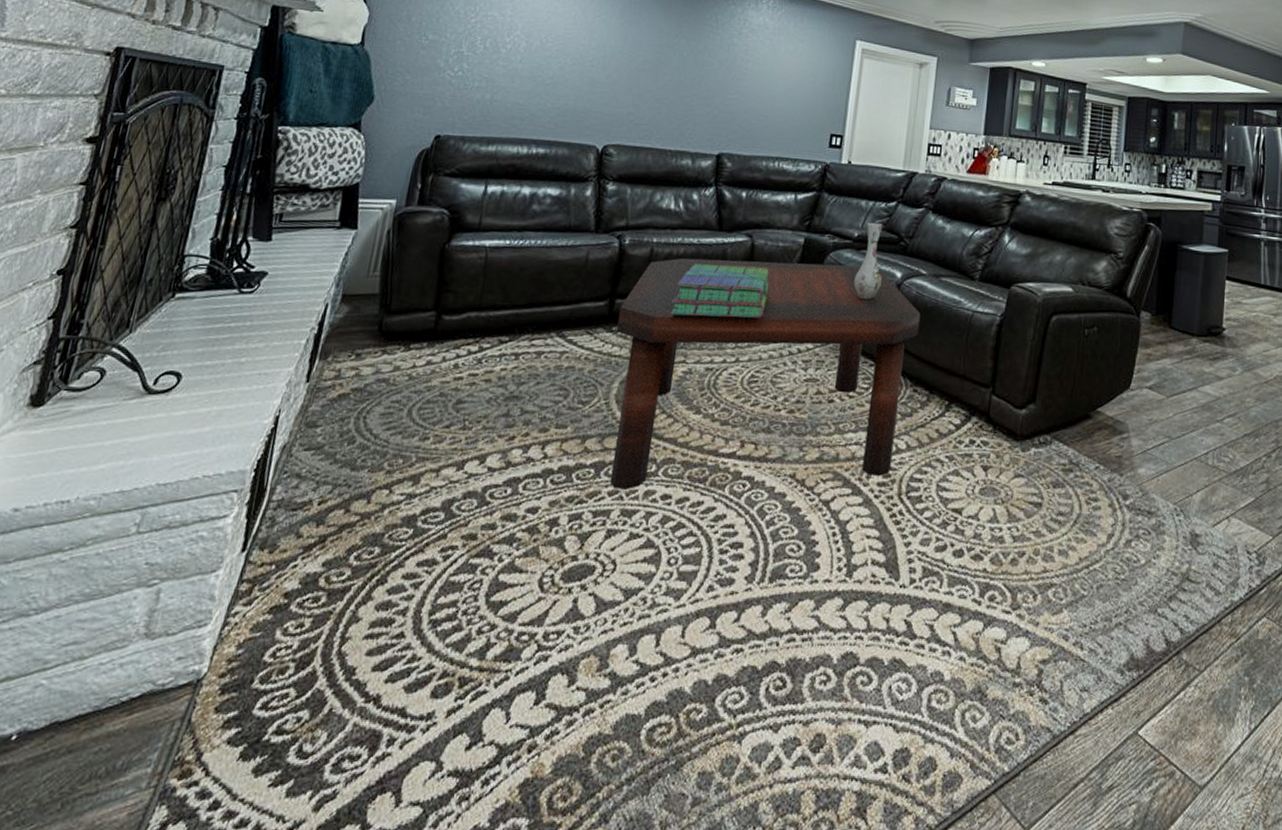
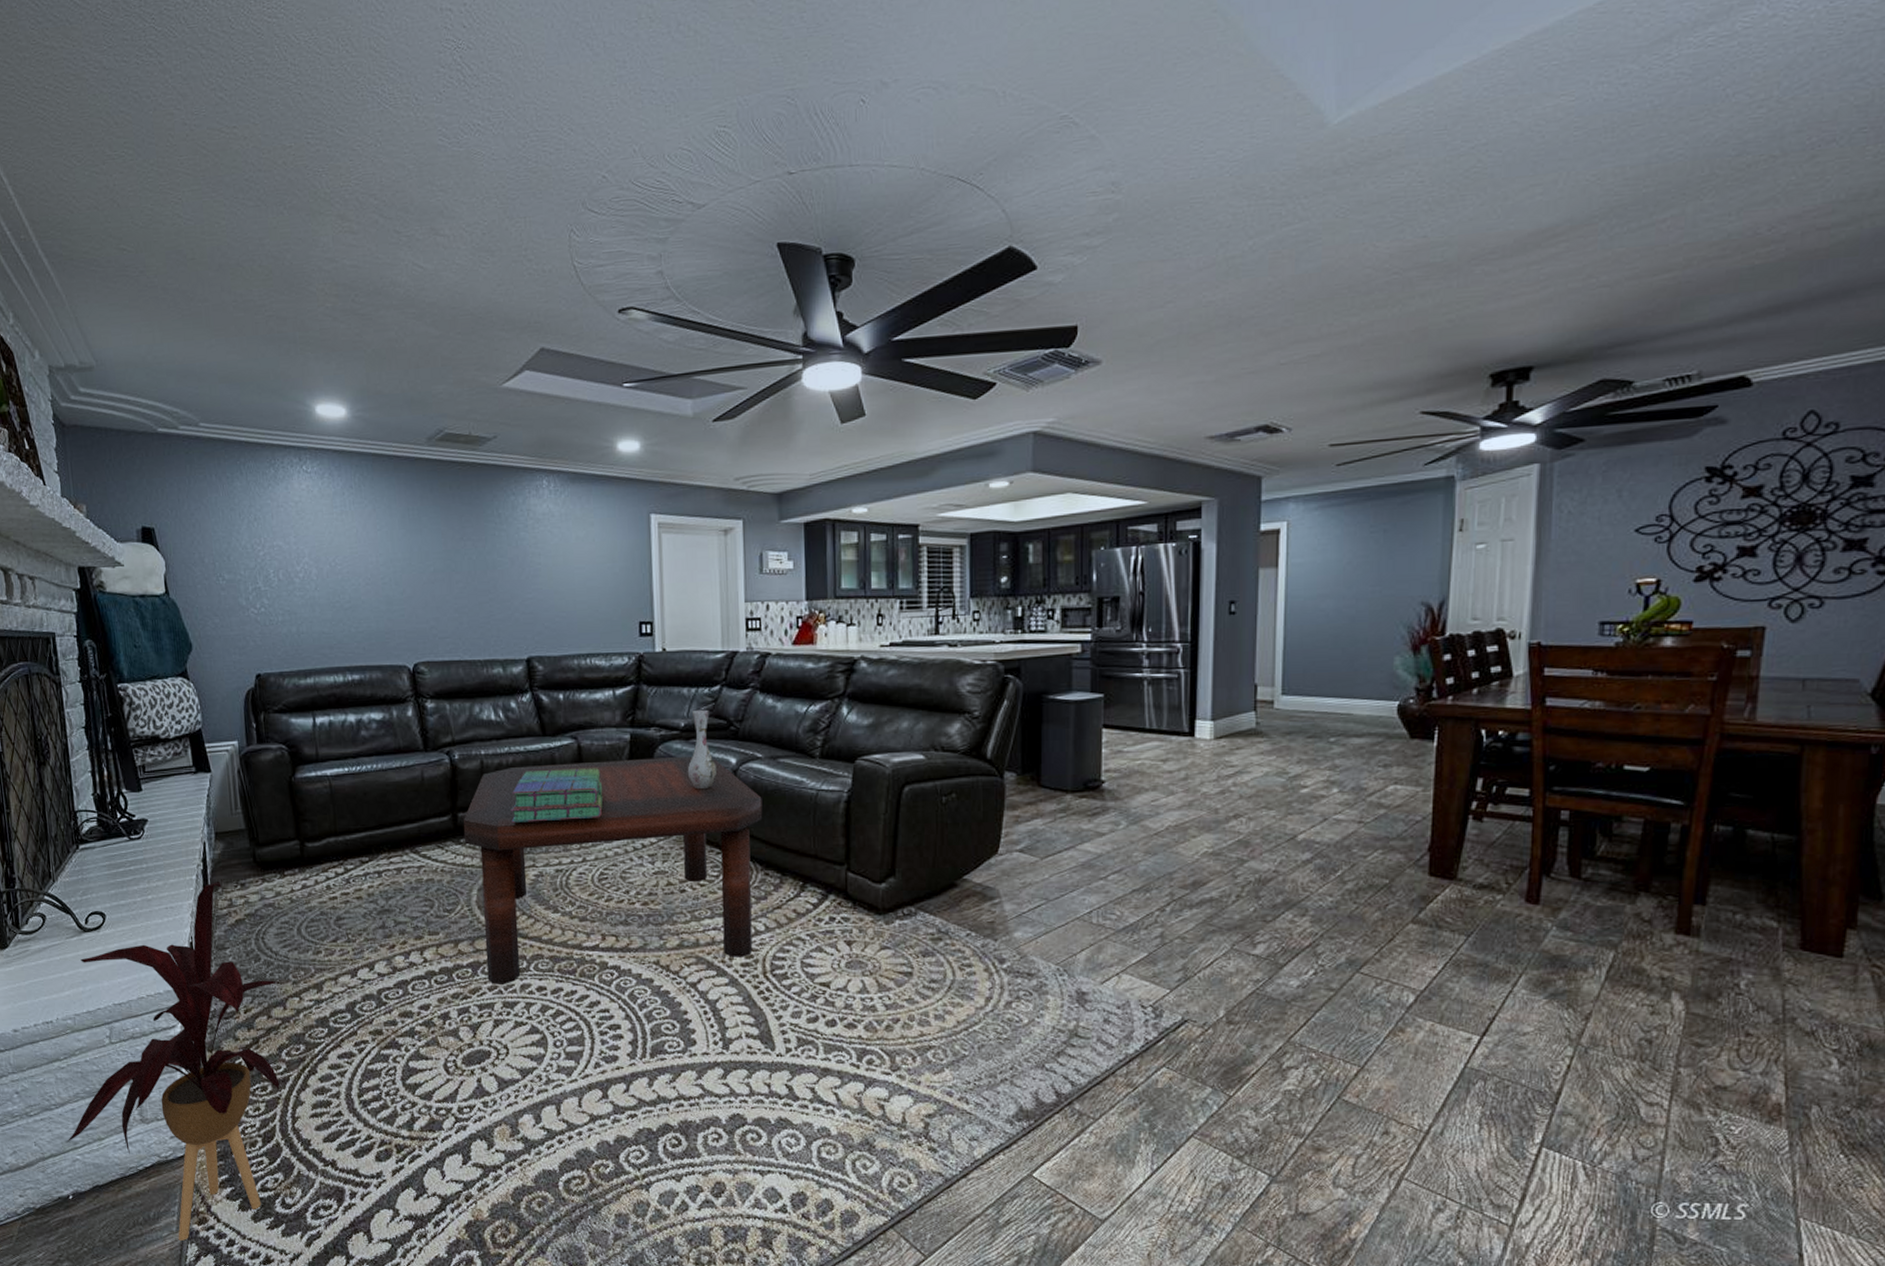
house plant: none [33,349,372,801] -> present [66,882,280,1241]

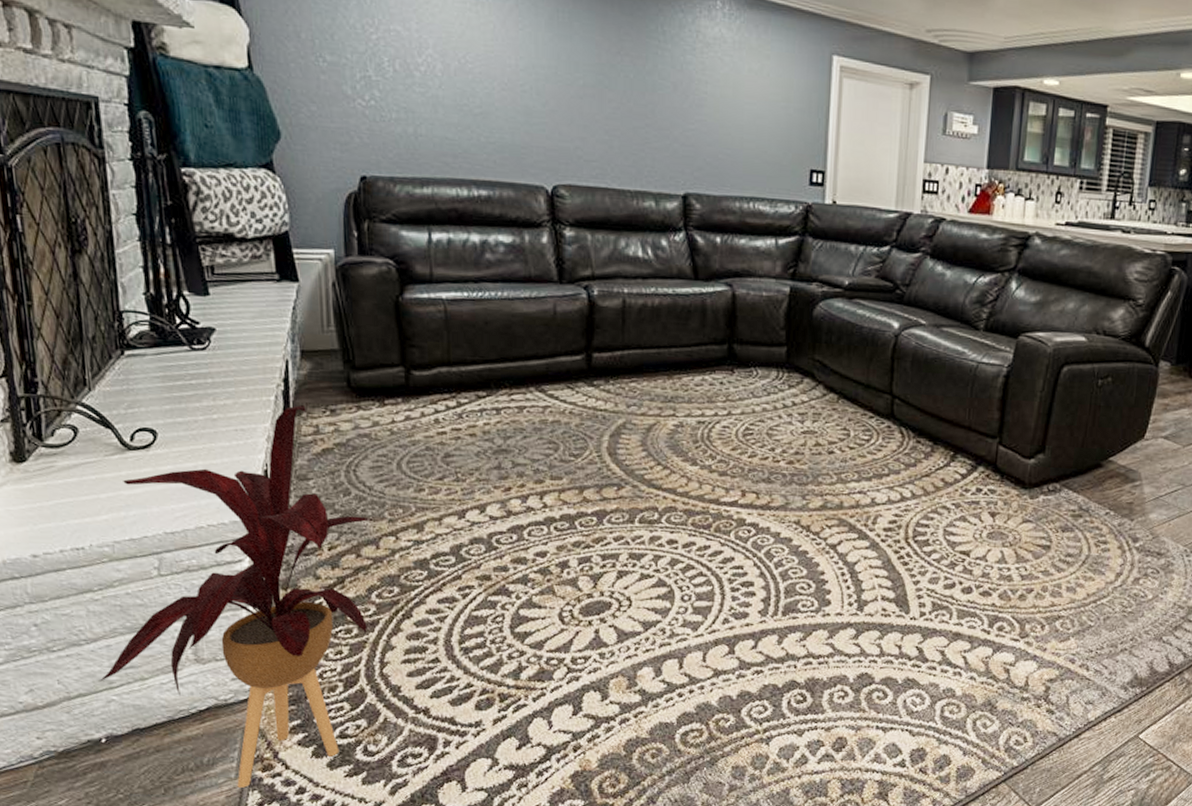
coffee table: present [463,756,763,984] -> none [598,309,922,535]
stack of books: present [510,768,604,823] -> none [652,315,756,371]
vase: present [687,709,718,789] -> none [847,269,879,351]

